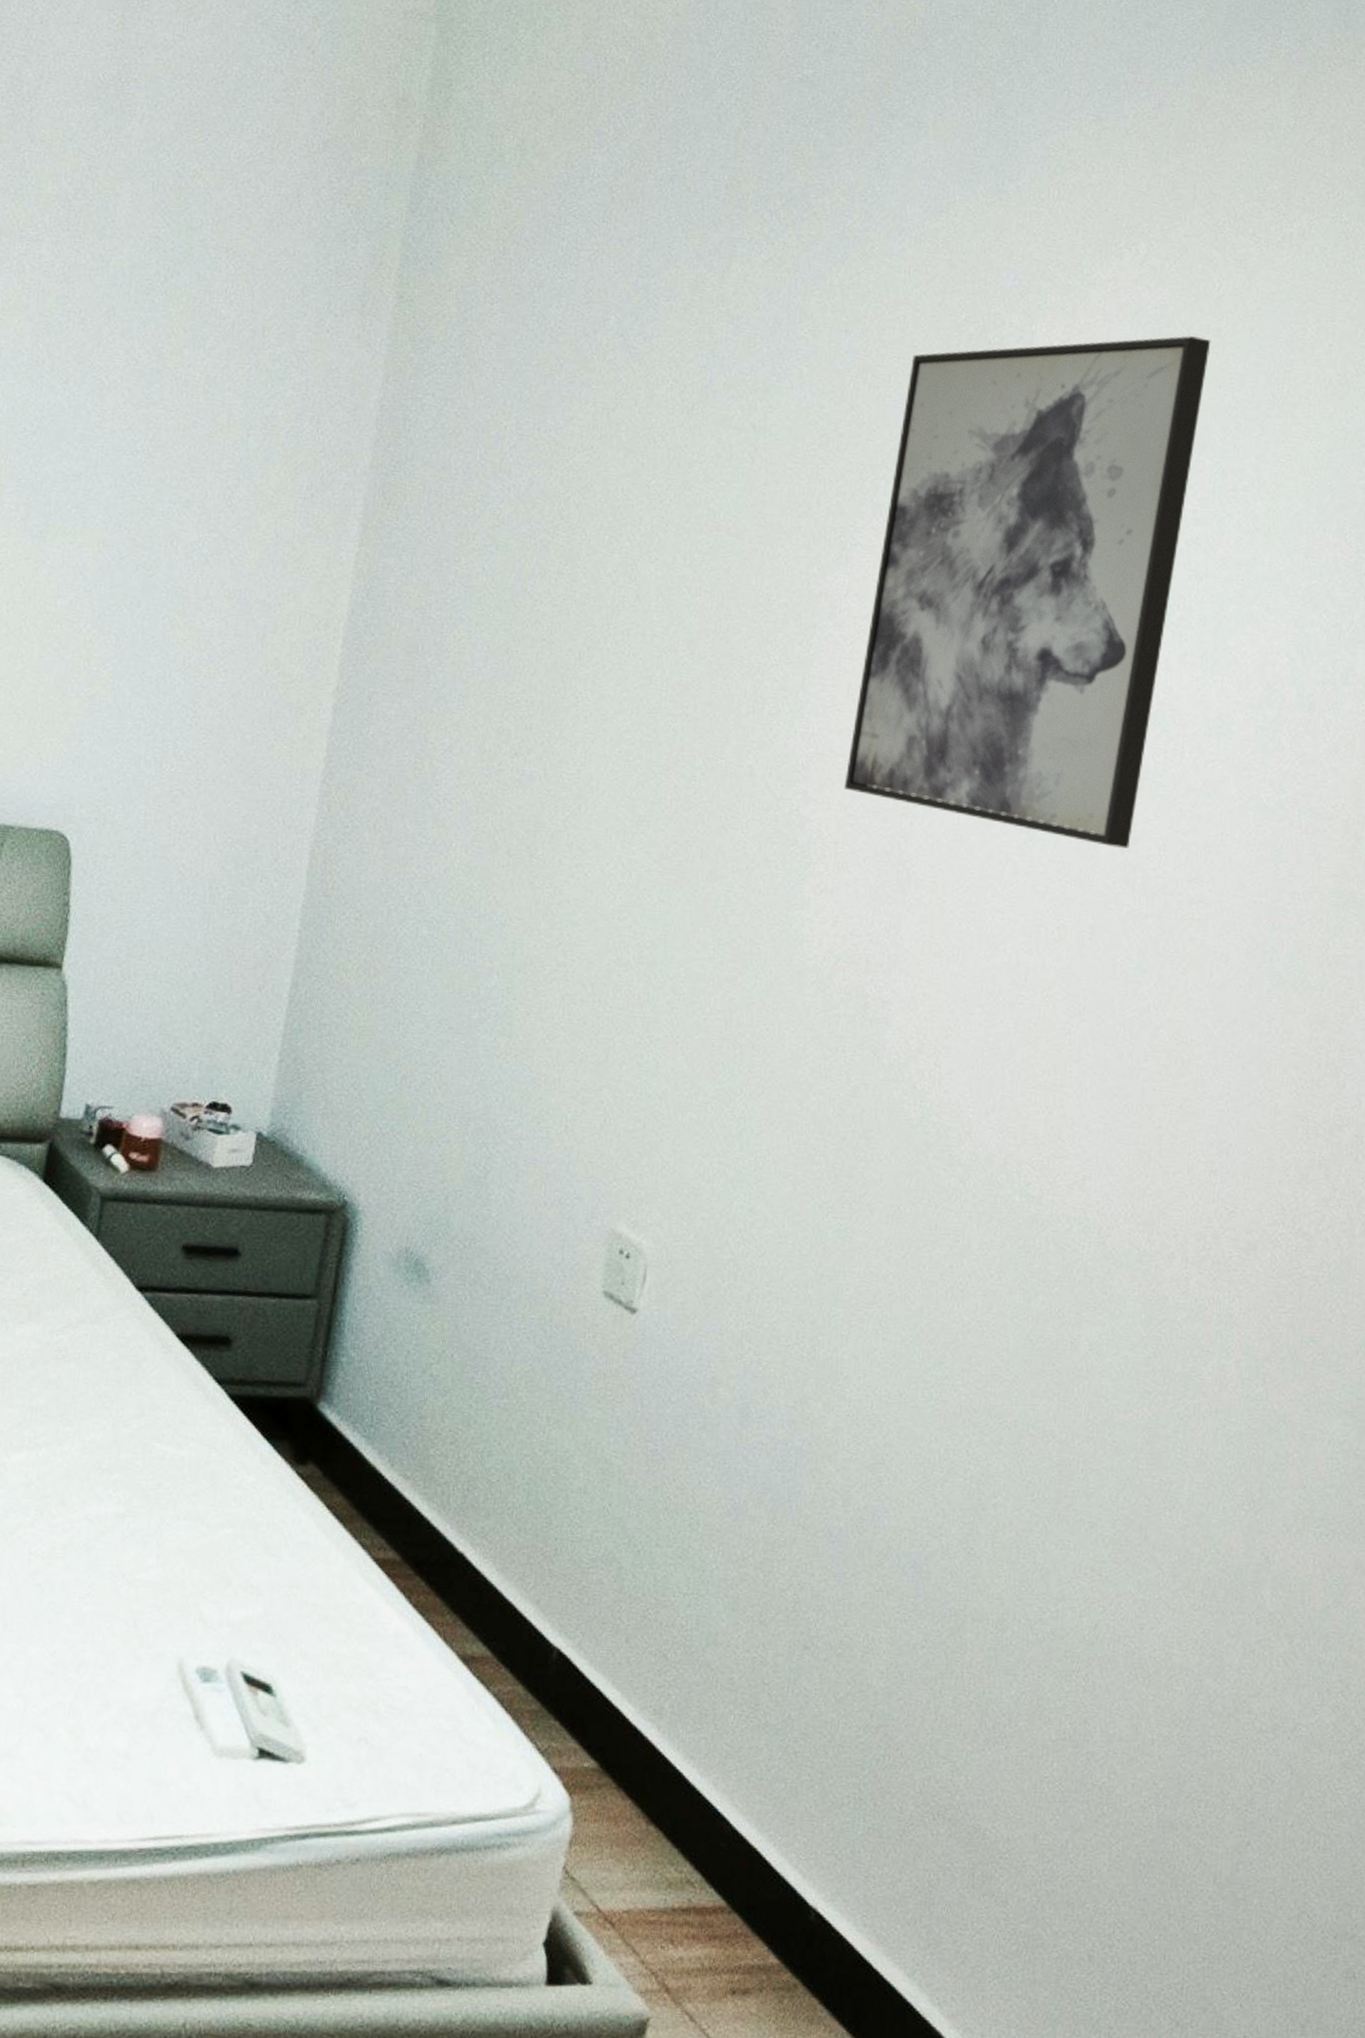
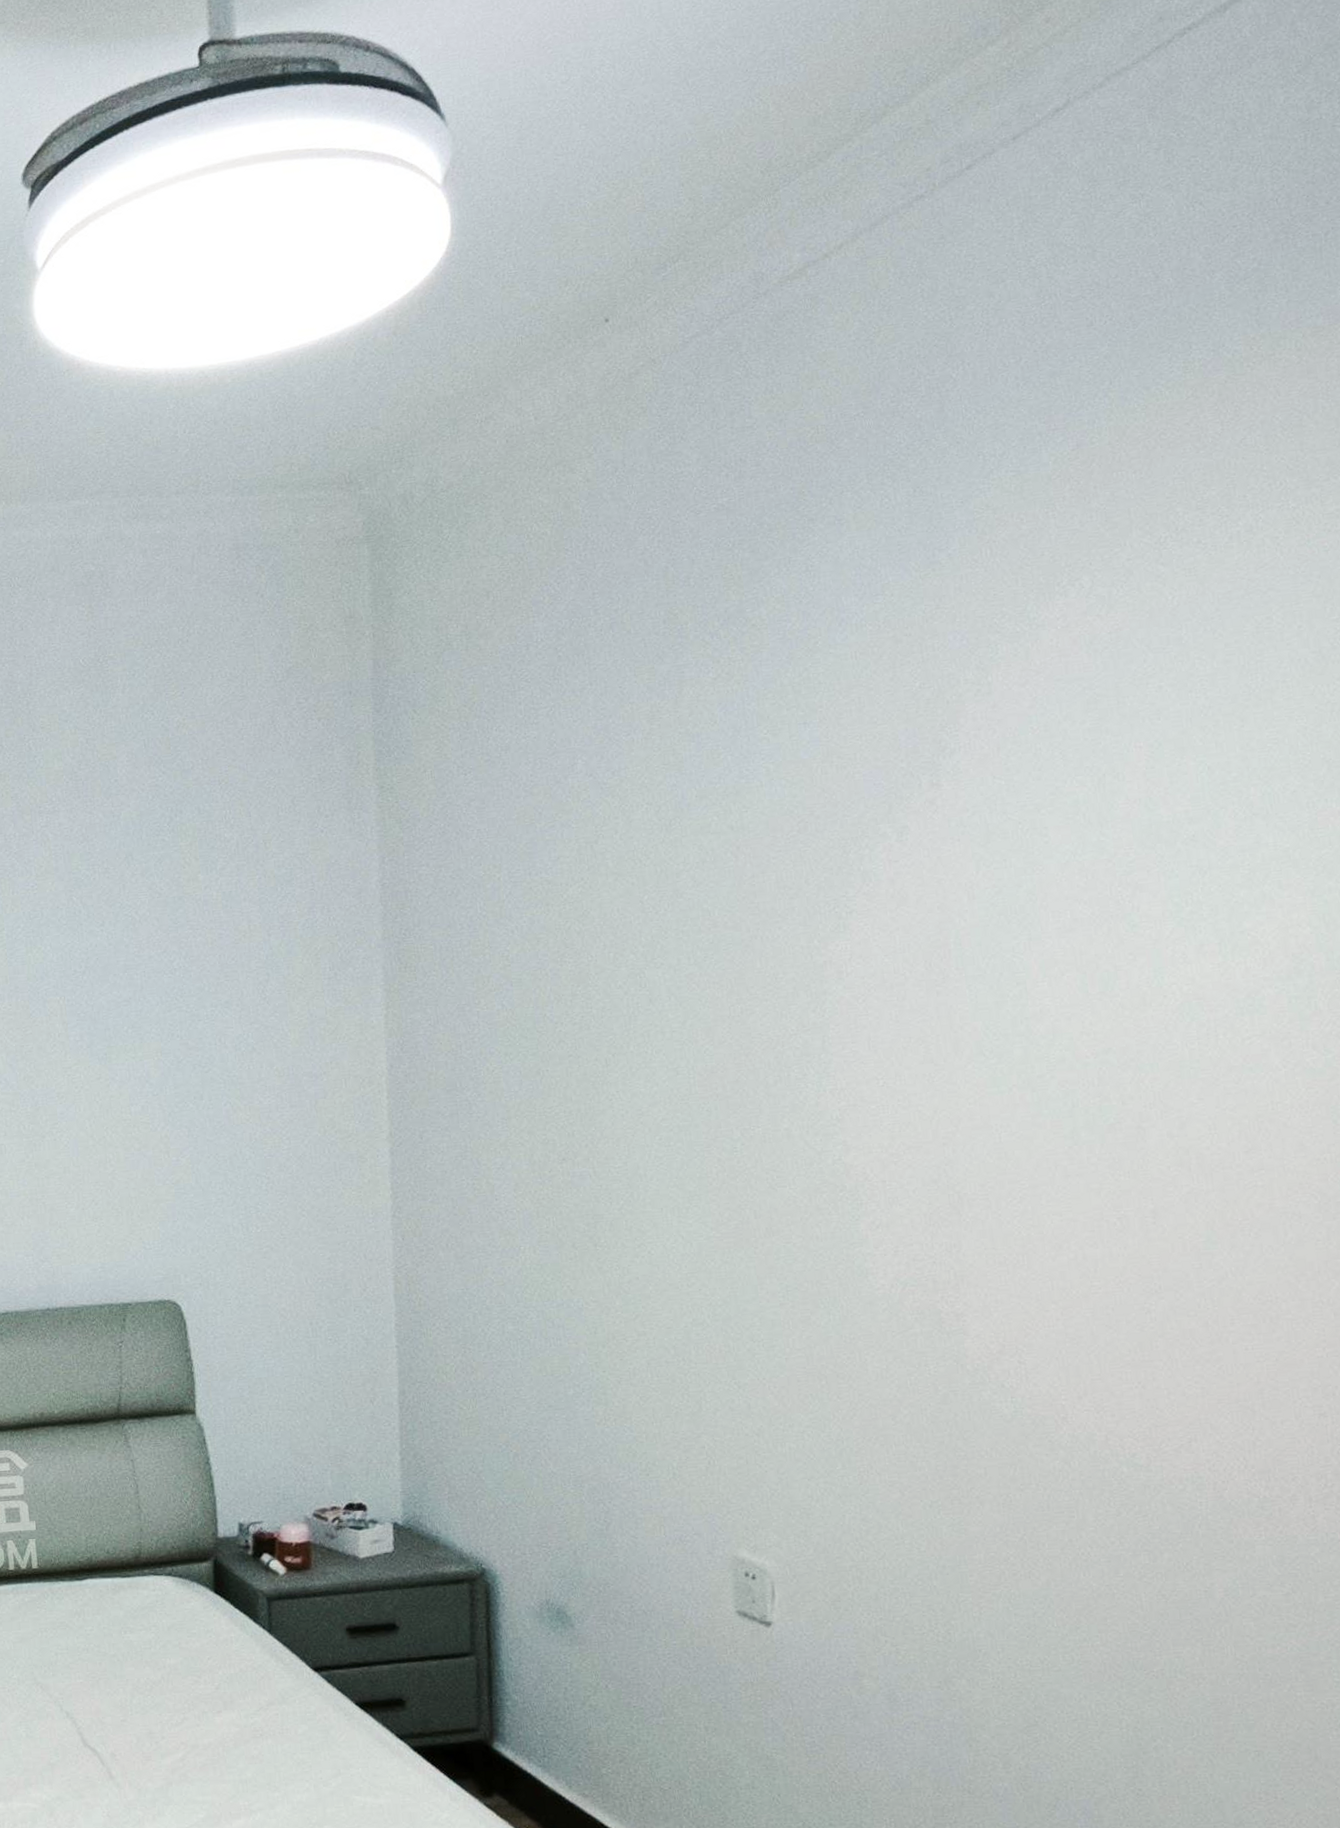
wall art: present [845,335,1211,849] -> none [873,649,1179,1136]

